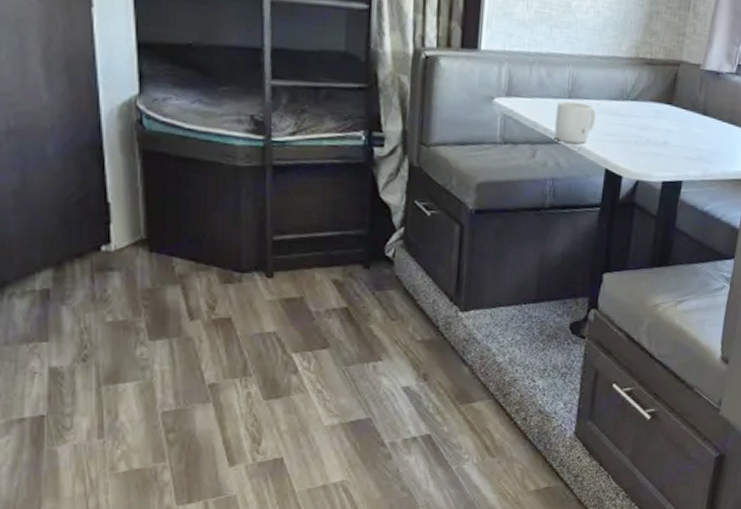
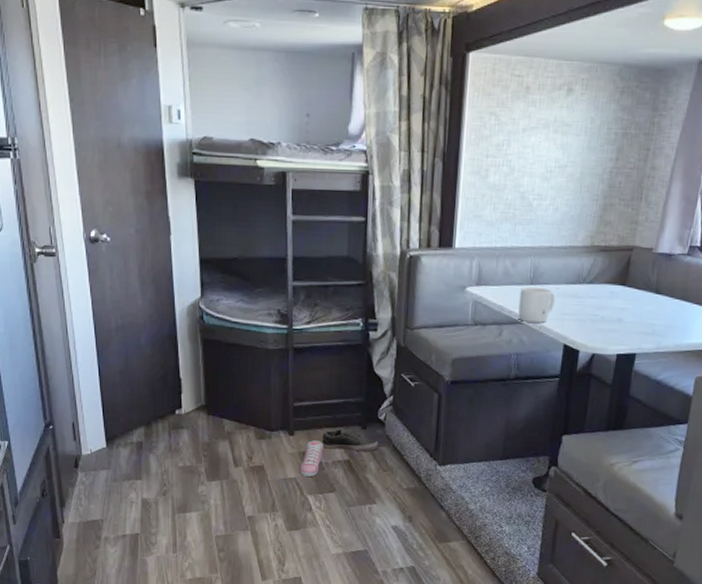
sneaker: none [280,283,313,330] -> present [299,440,323,477]
shoe: none [311,268,385,296] -> present [322,428,378,451]

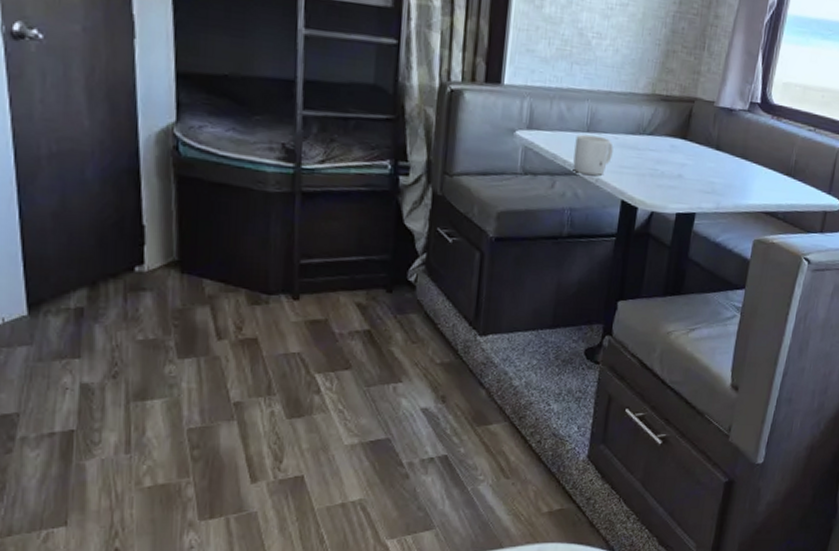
sneaker: present [299,440,323,477] -> none [305,306,337,351]
shoe: present [322,428,378,451] -> none [335,291,407,320]

